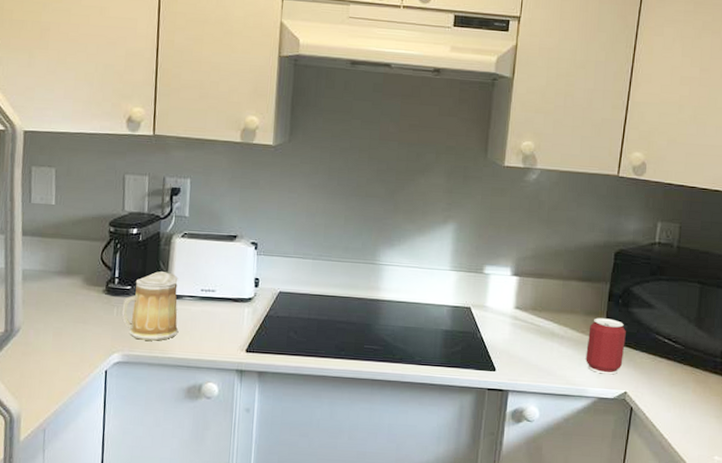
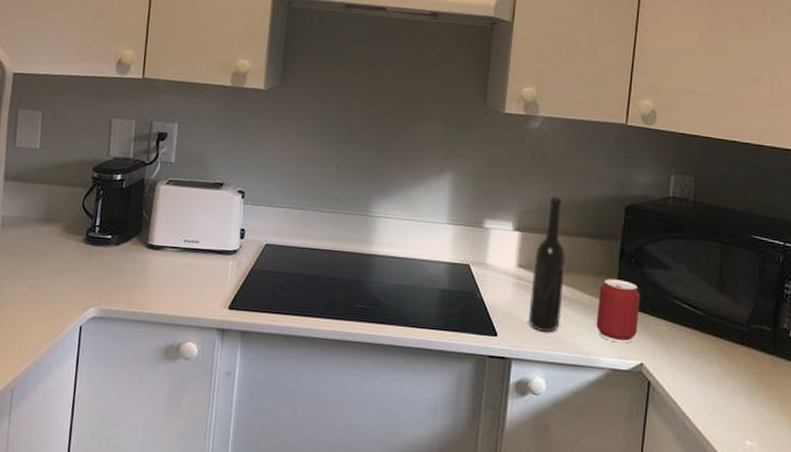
mug: present [121,271,179,341] -> none [100,220,161,295]
bottle: none [524,244,559,367] -> present [528,197,566,332]

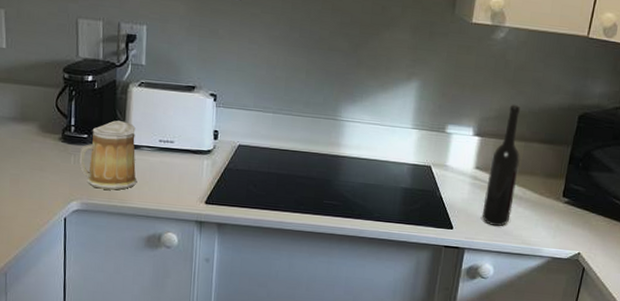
mug: none [100,220,161,295] -> present [79,120,137,190]
can: present [596,278,640,343] -> none [542,180,584,236]

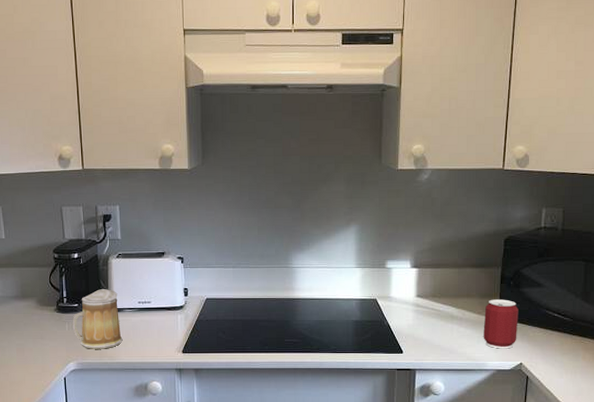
bottle: present [482,105,521,226] -> none [427,237,456,346]
can: none [542,180,584,236] -> present [483,299,518,349]

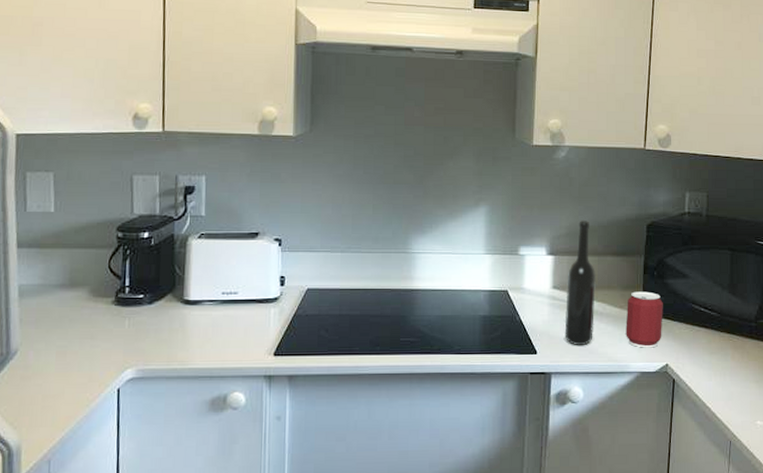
mug: present [72,289,123,349] -> none [134,276,199,352]
bottle: none [427,237,456,346] -> present [564,221,596,345]

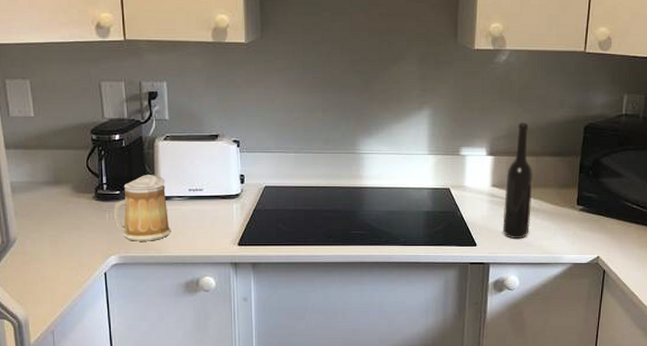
mug: none [134,276,199,352] -> present [113,175,171,241]
can: present [626,291,663,348] -> none [560,189,597,242]

